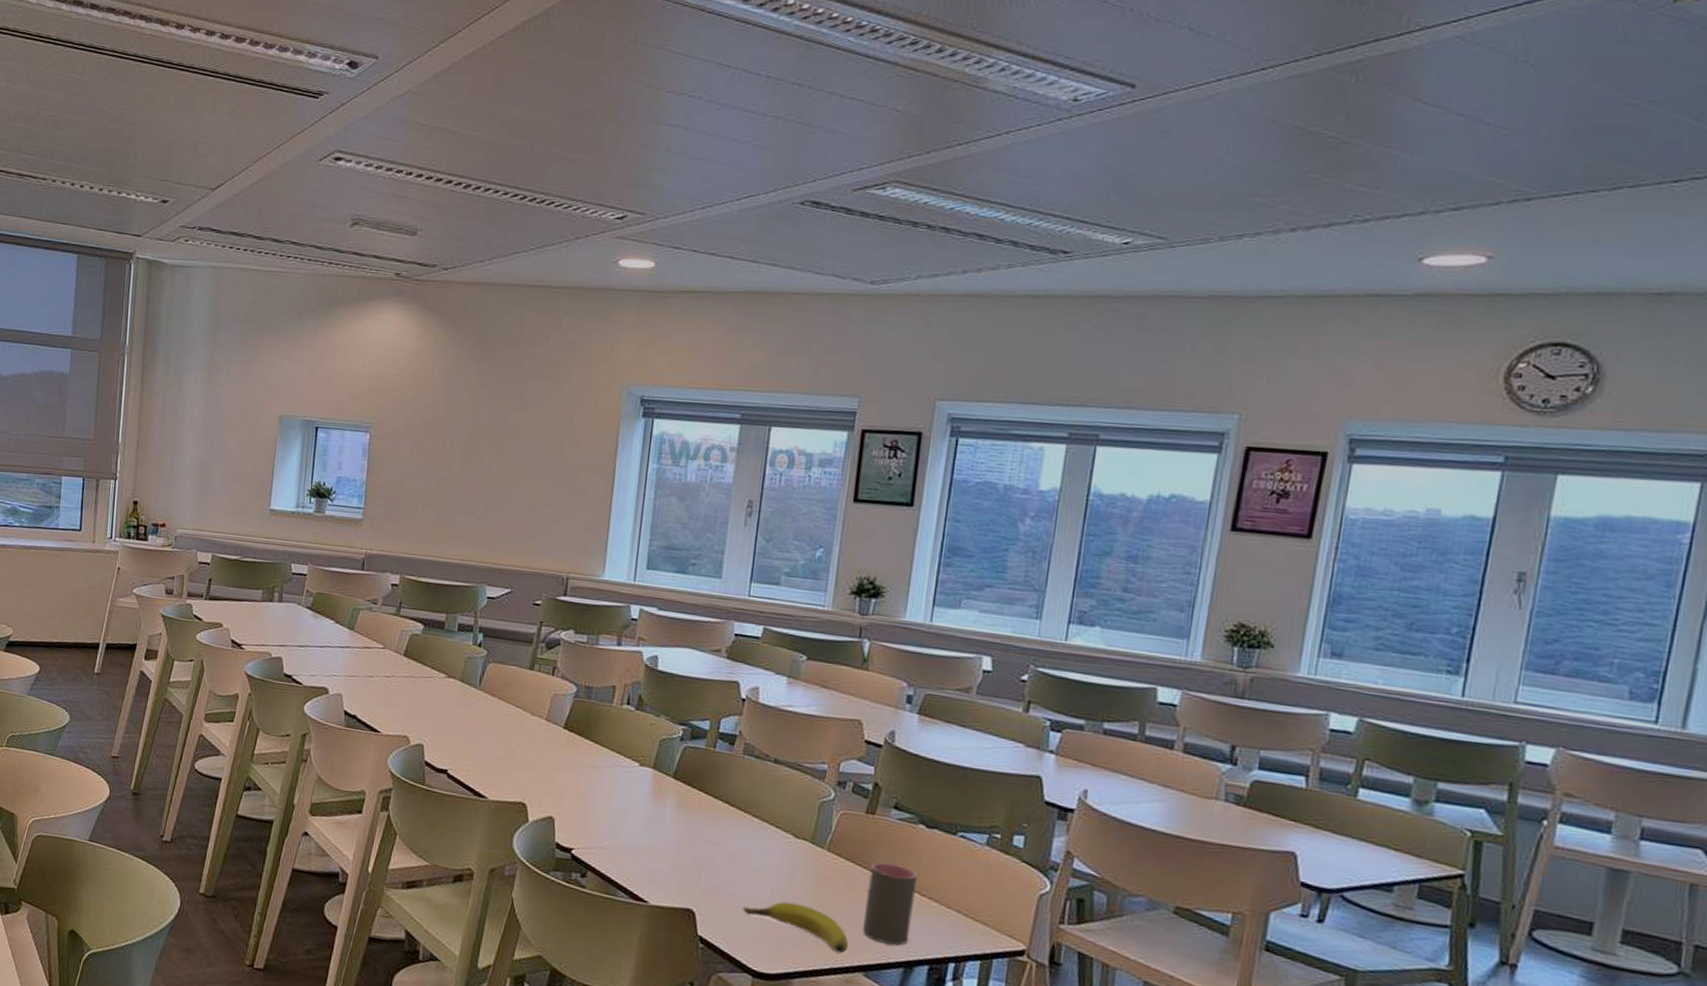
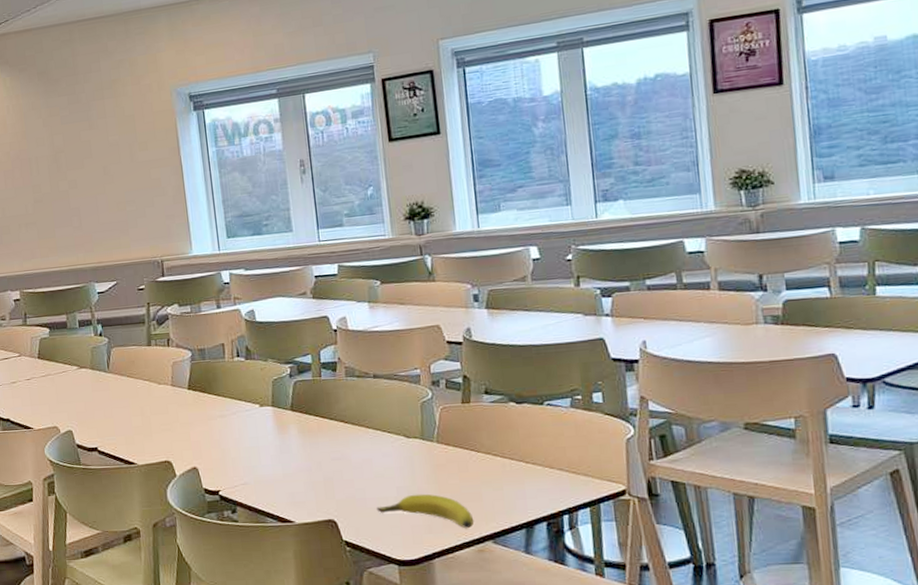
cup: present [863,862,917,945] -> none [477,441,524,511]

